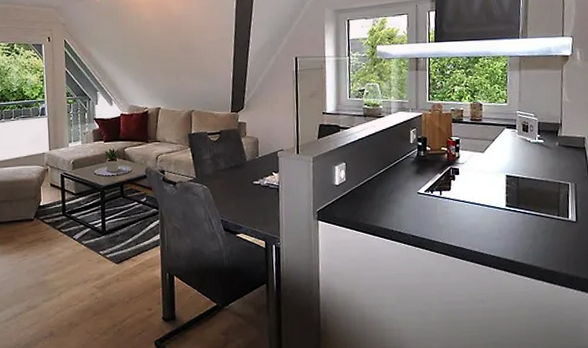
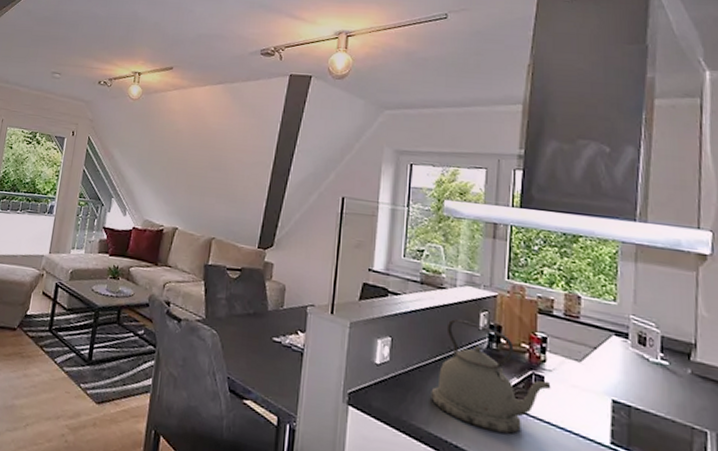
kettle: none [378,139,464,216] -> present [431,319,551,434]

